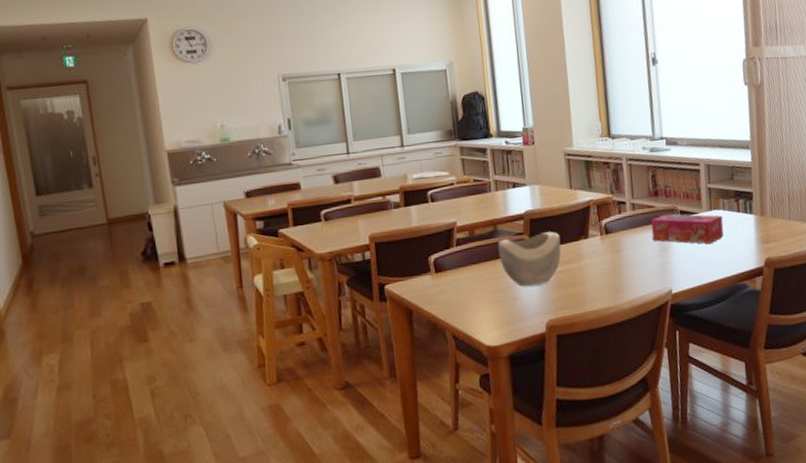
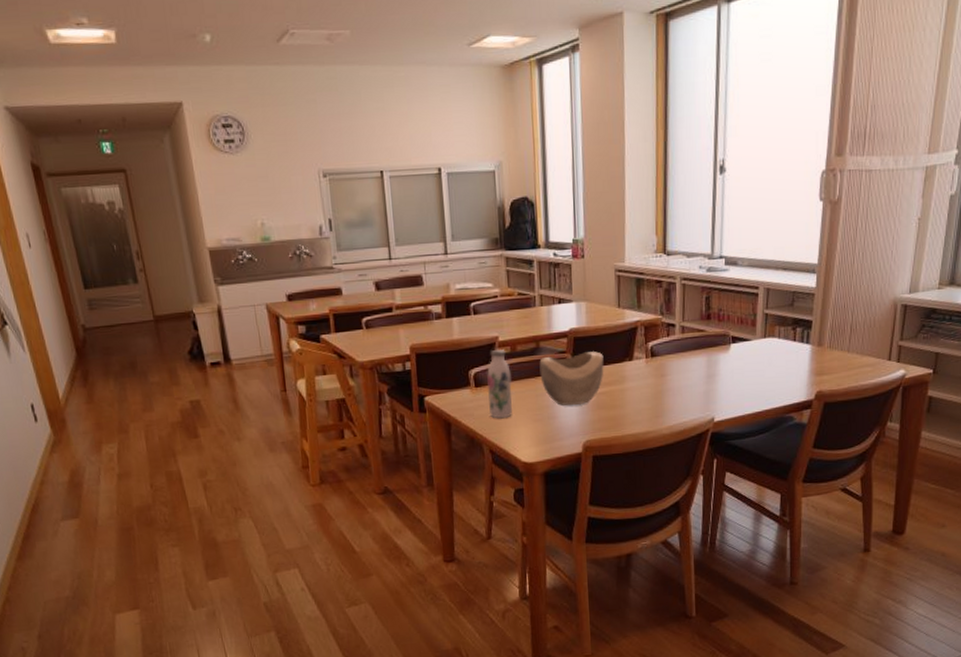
water bottle: none [446,234,474,303] -> present [487,349,513,419]
tissue box: present [651,213,724,245] -> none [699,339,776,374]

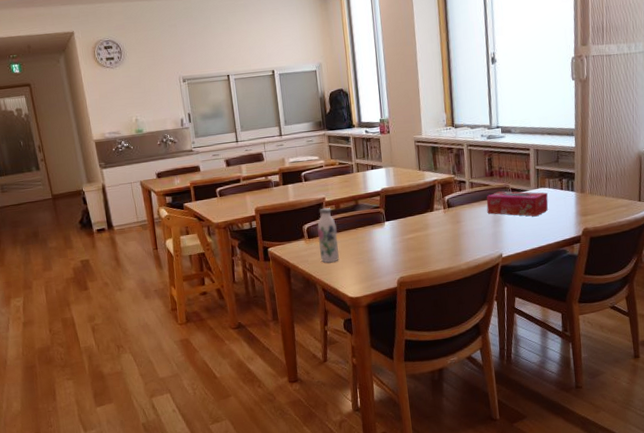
decorative bowl: present [539,351,604,406] -> none [358,205,411,250]
tissue box: none [699,339,776,374] -> present [486,191,548,217]

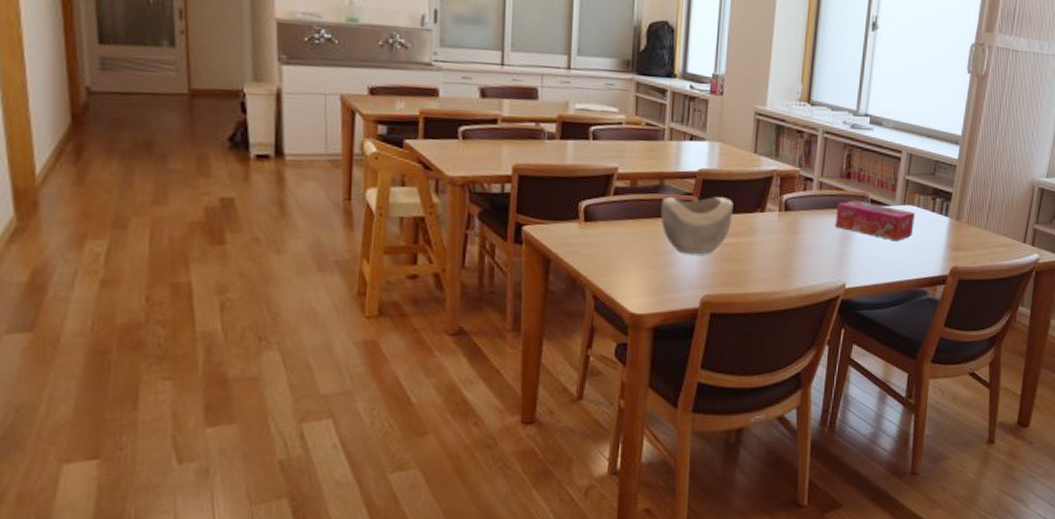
water bottle: present [317,207,339,263] -> none [596,181,628,261]
decorative bowl: none [358,205,411,250] -> present [660,197,734,255]

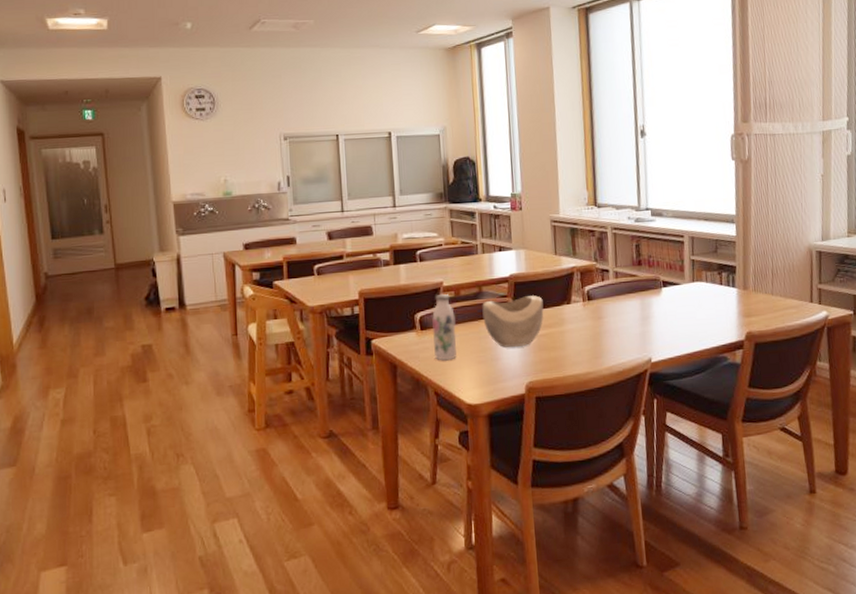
water bottle: none [596,181,628,261] -> present [432,293,457,361]
tissue box: present [835,200,915,242] -> none [633,283,706,316]

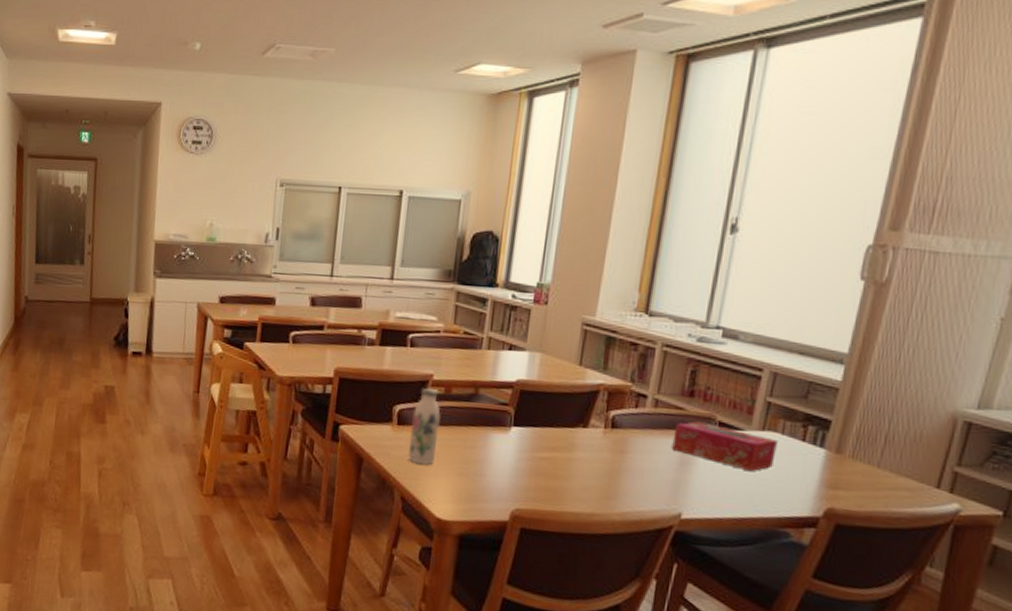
decorative bowl: present [482,295,544,348] -> none [473,406,553,467]
tissue box: none [633,283,706,316] -> present [671,421,778,472]

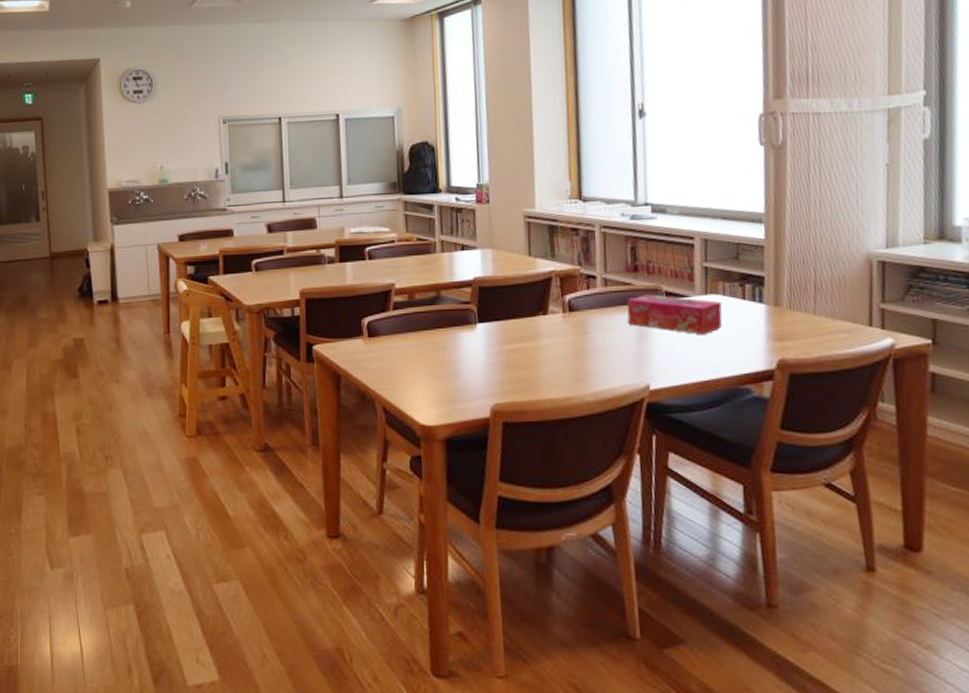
water bottle: present [407,387,441,465] -> none [381,296,410,374]

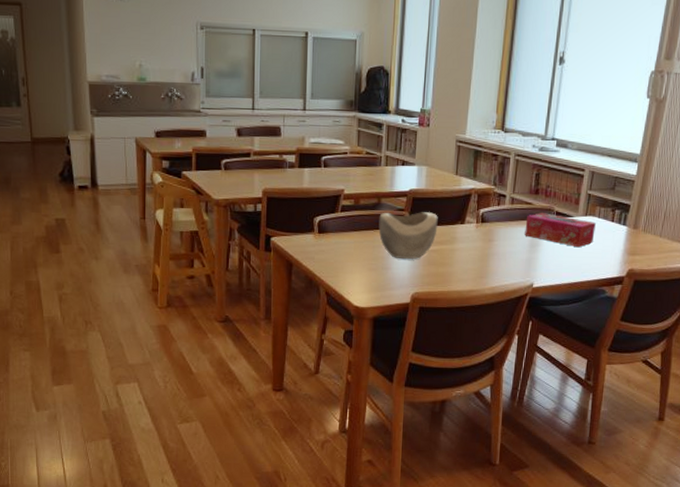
decorative bowl: none [440,303,514,363] -> present [378,212,438,260]

